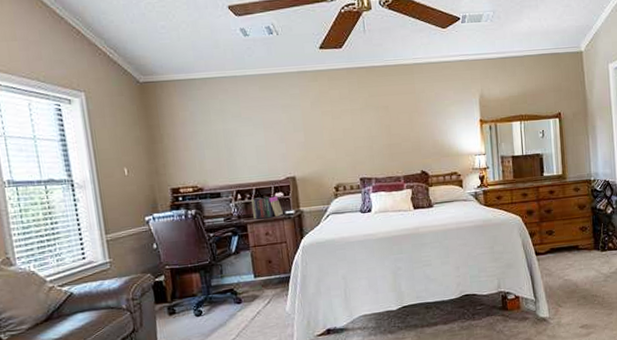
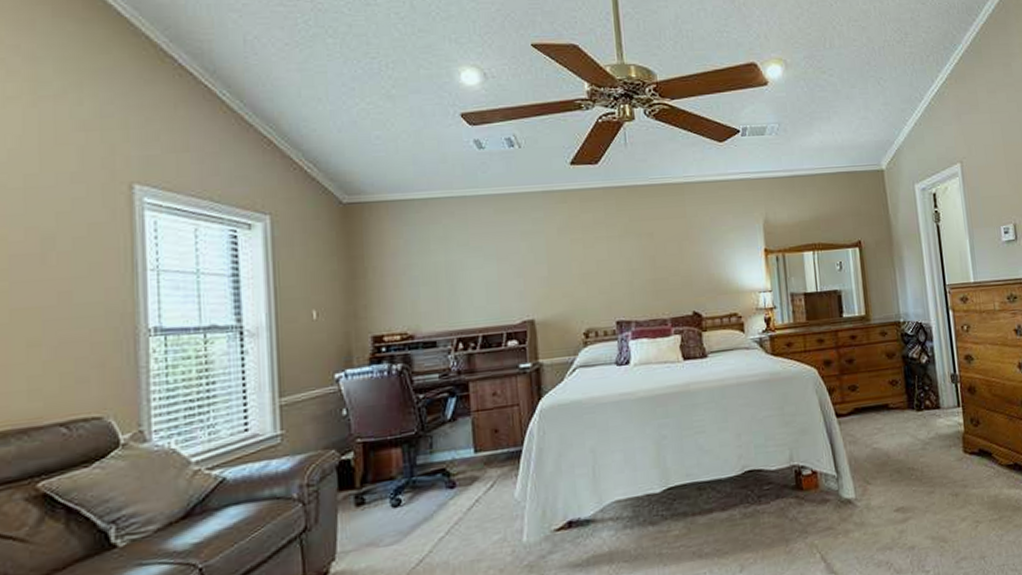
books: present [251,196,283,220] -> none [476,345,517,376]

